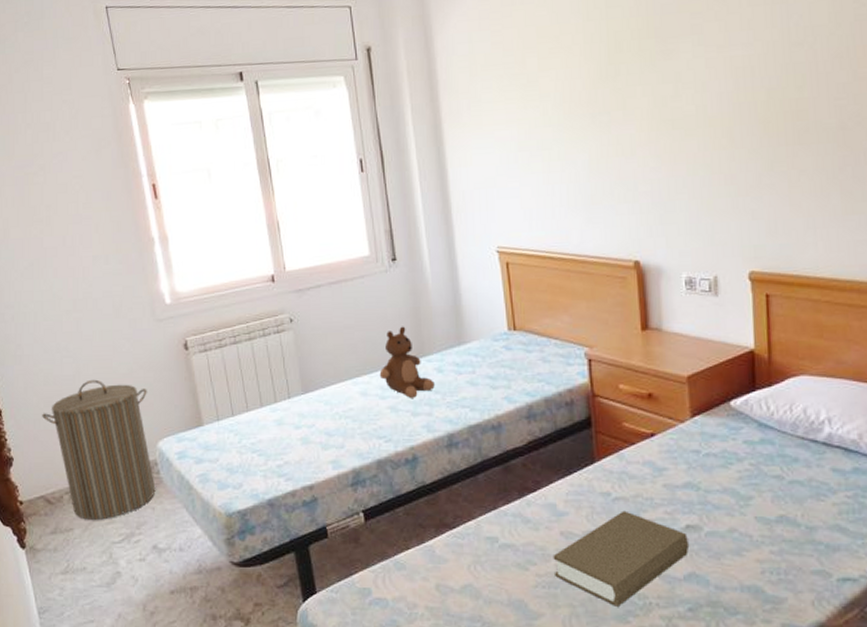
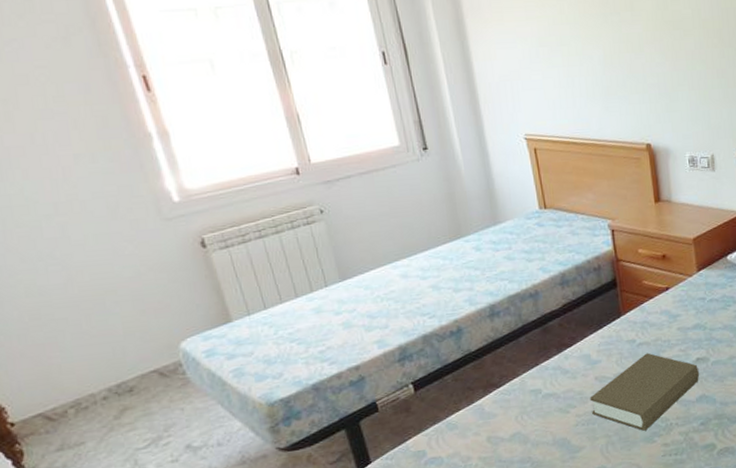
laundry hamper: present [42,379,156,520] -> none [27,286,183,431]
teddy bear: present [379,326,435,398] -> none [418,210,474,276]

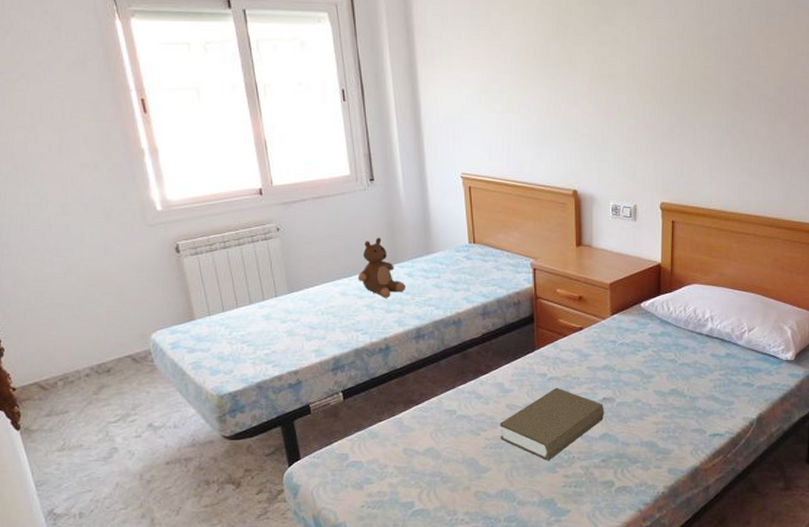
teddy bear: none [418,210,474,276] -> present [358,237,406,298]

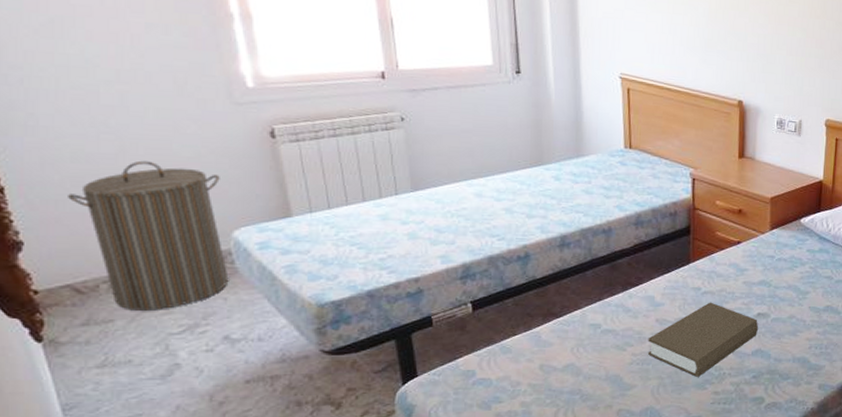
laundry hamper: none [33,277,150,403] -> present [68,160,229,311]
teddy bear: present [358,237,406,298] -> none [496,135,551,202]

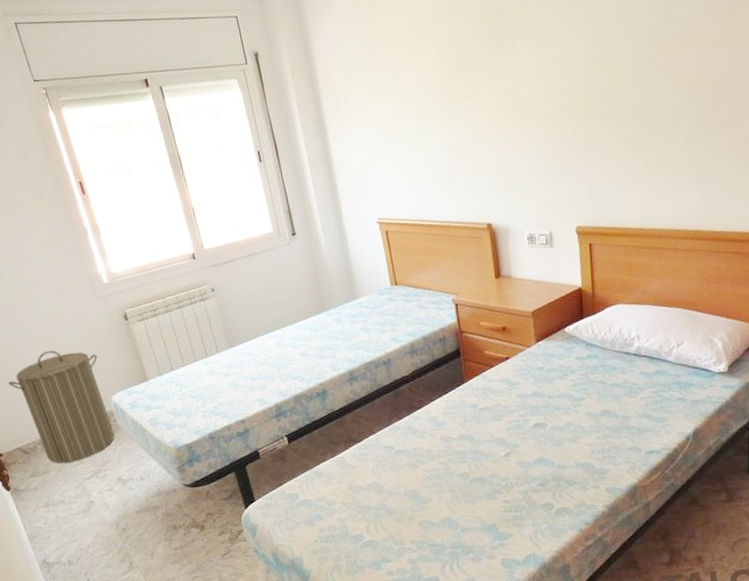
book: present [648,302,759,377] -> none [436,417,538,488]

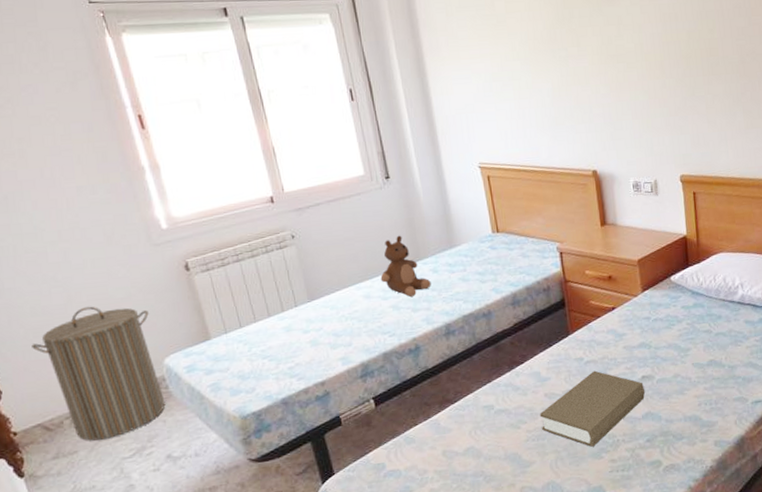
teddy bear: none [290,288,336,345] -> present [380,235,431,297]
book: none [436,417,538,488] -> present [539,370,646,447]

